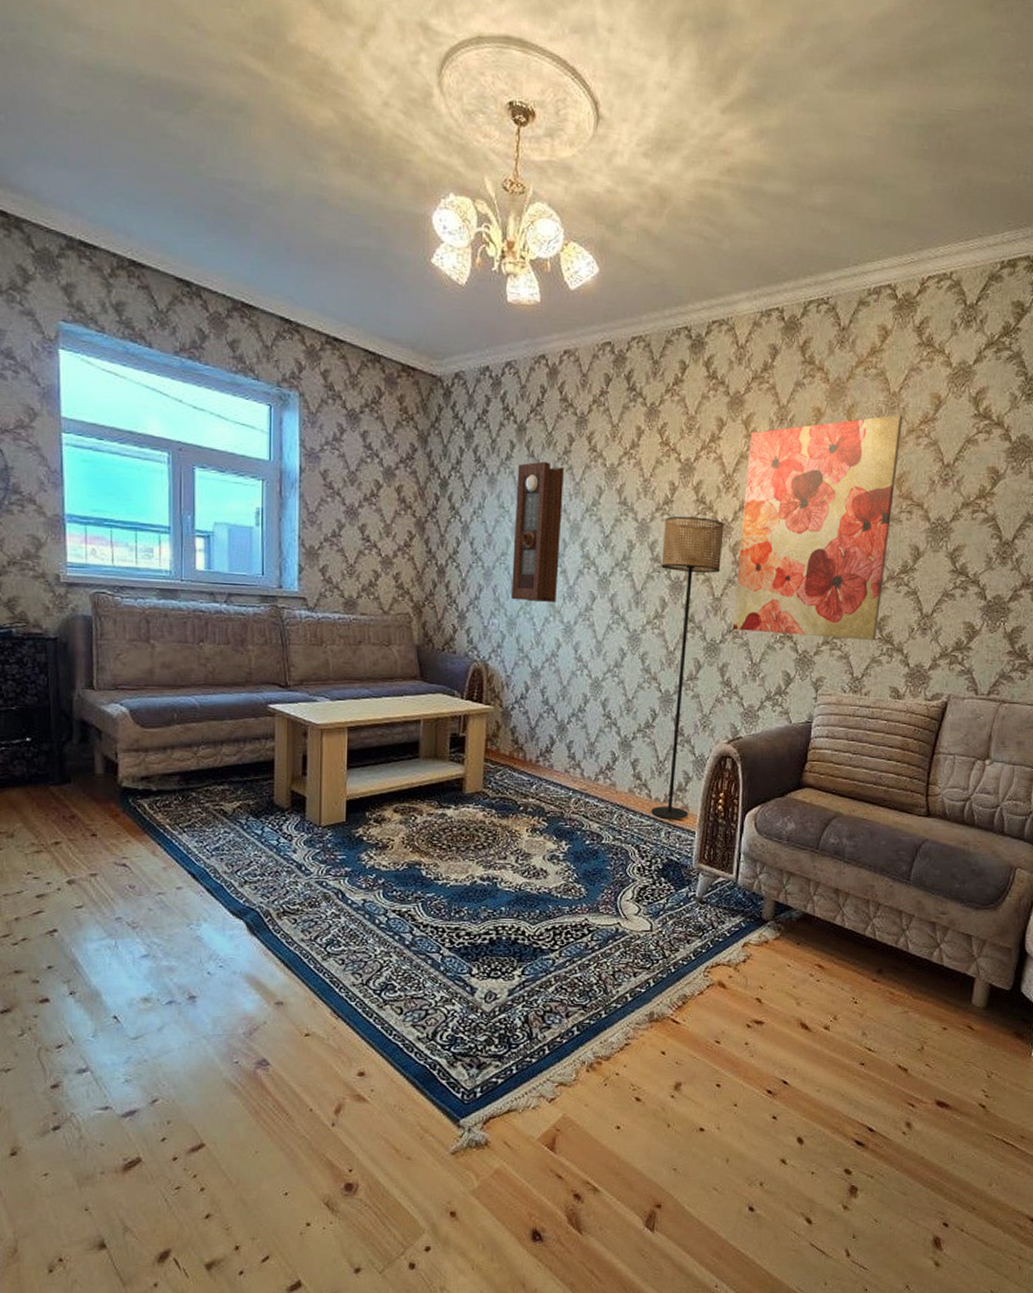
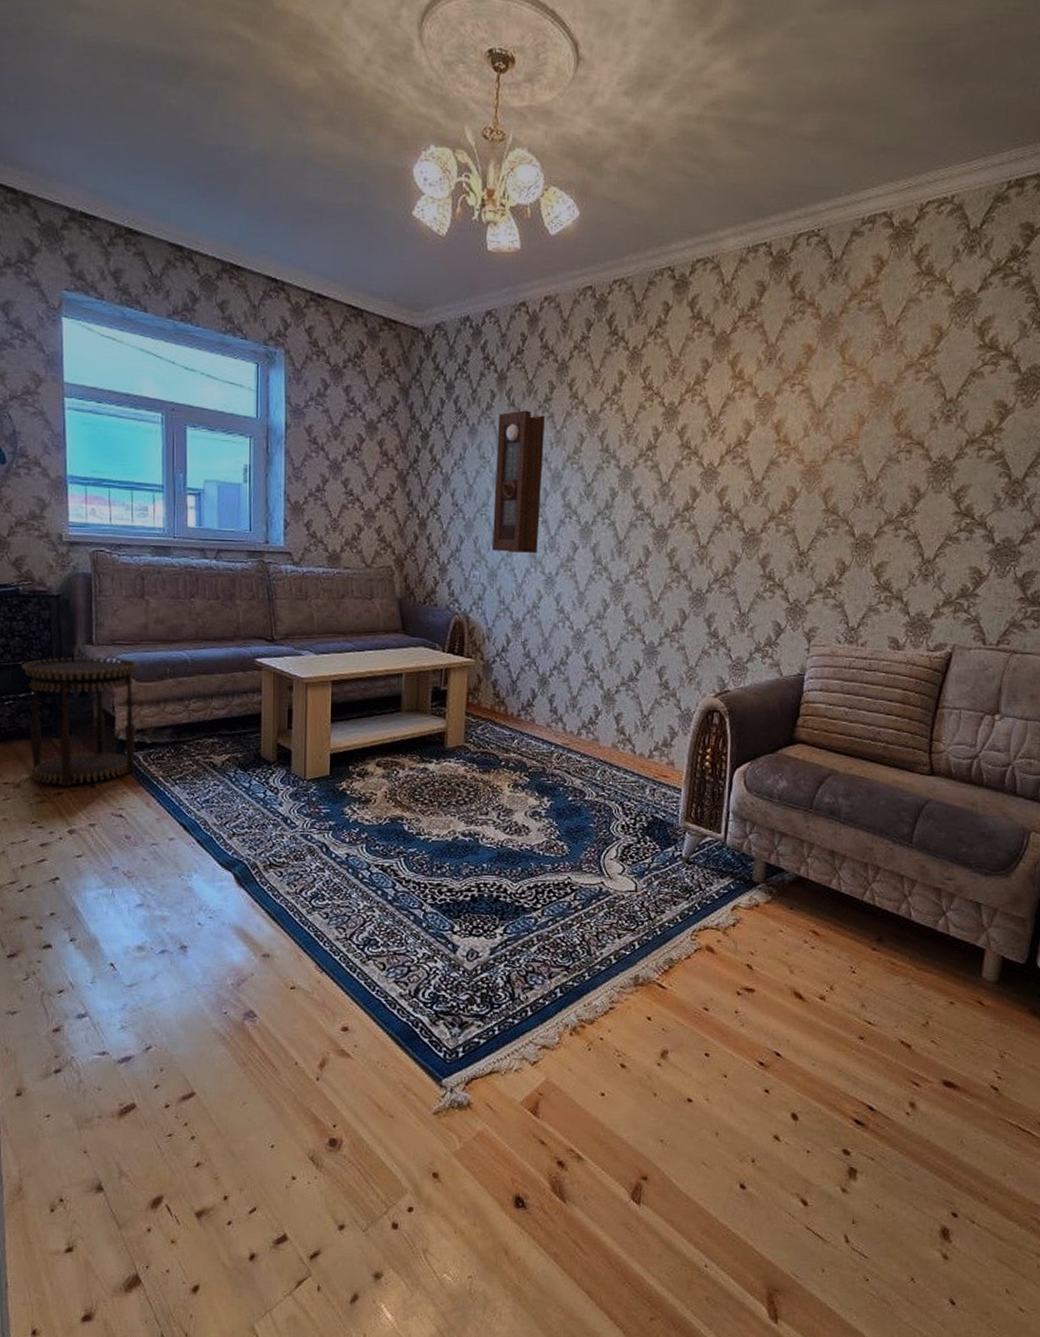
side table: none [15,702,143,836] -> present [21,657,138,787]
floor lamp: present [651,516,724,819] -> none [635,462,710,775]
wall art: present [732,414,903,640] -> none [719,348,901,588]

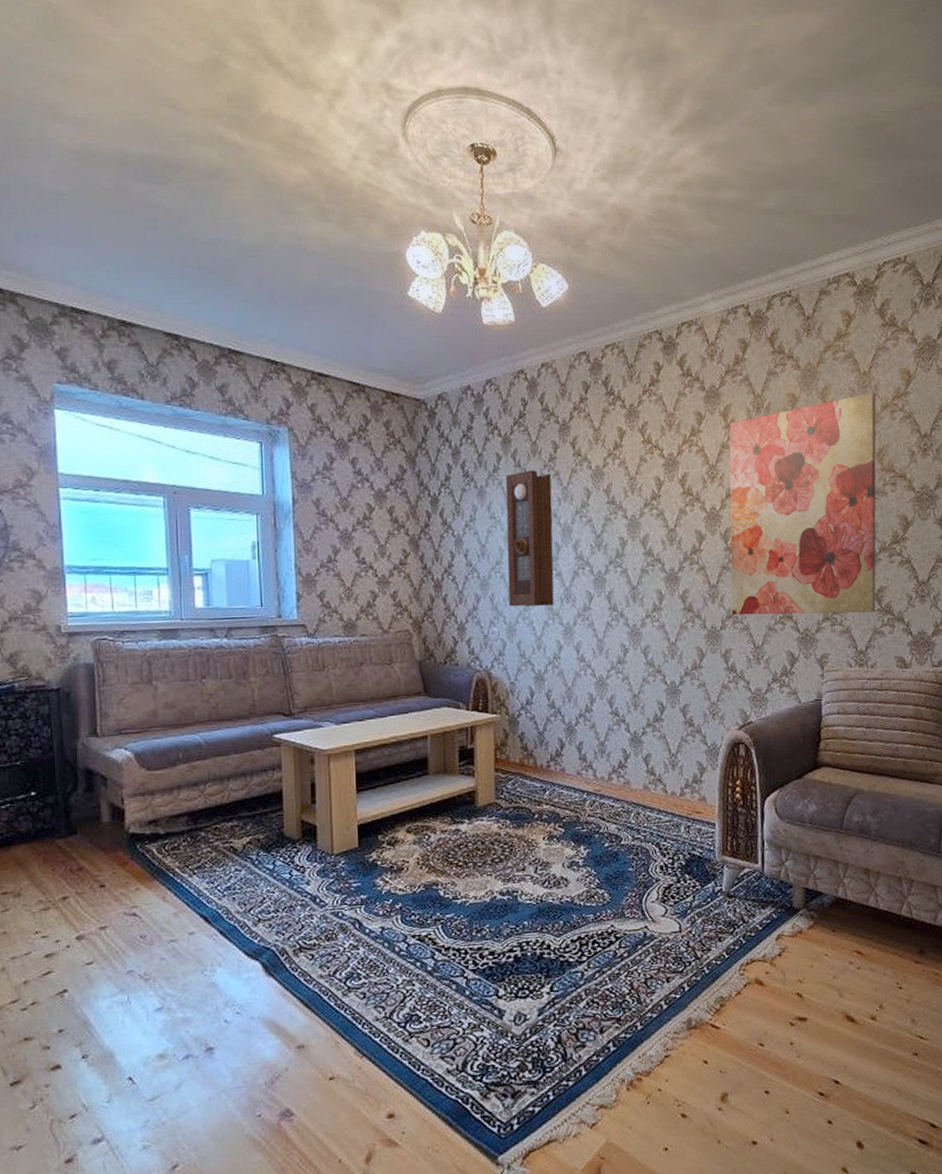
side table: present [21,657,138,787] -> none [19,747,150,890]
wall art: none [719,348,901,588] -> present [729,392,876,616]

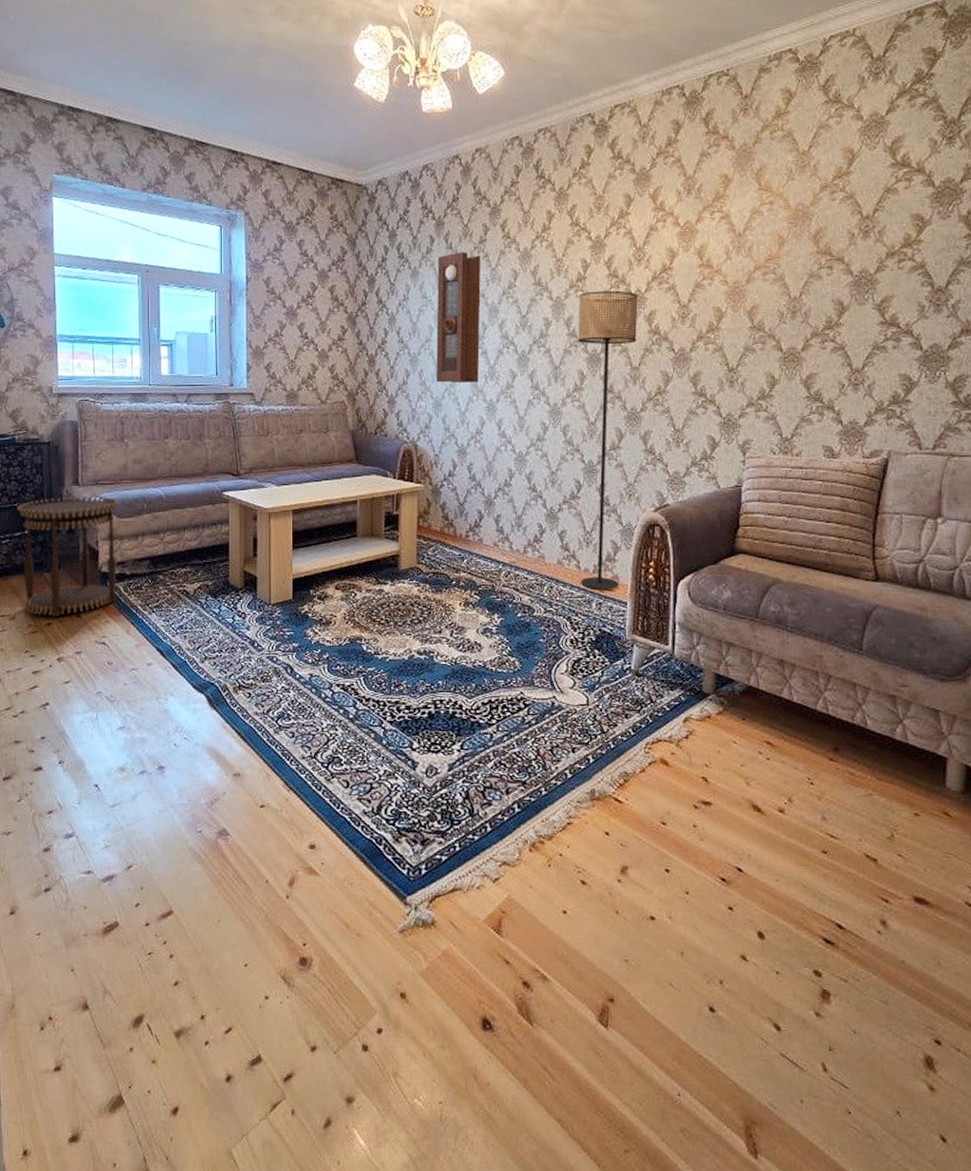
side table: none [19,747,150,890] -> present [17,497,118,618]
floor lamp: none [654,508,714,813] -> present [578,290,638,589]
wall art: present [729,392,876,616] -> none [652,172,815,400]

